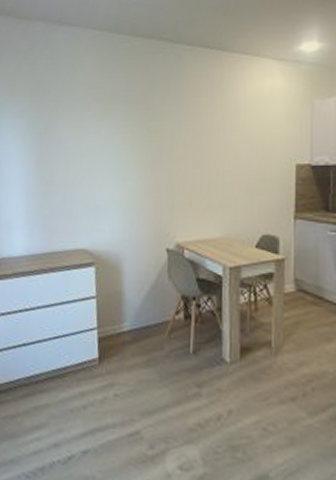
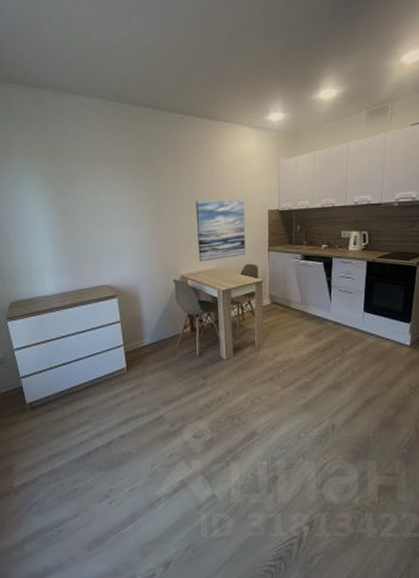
wall art: none [200,149,263,228] -> present [196,200,245,262]

